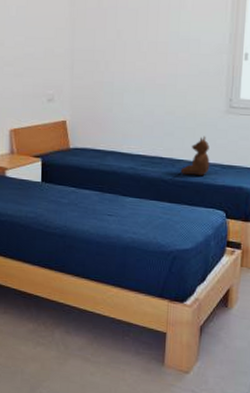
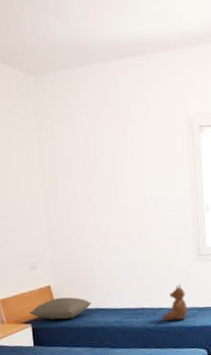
pillow: none [40,134,107,159] -> present [28,297,92,320]

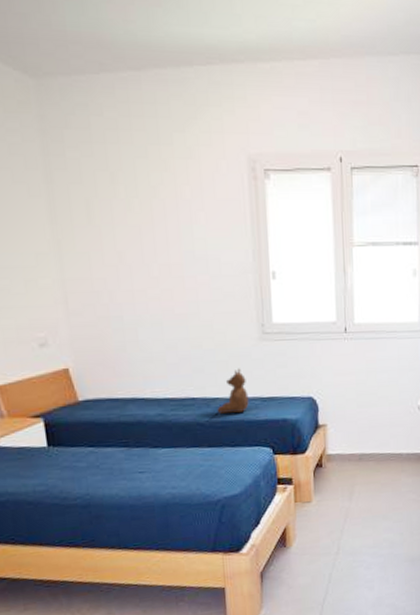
pillow: present [28,297,92,320] -> none [39,383,126,413]

